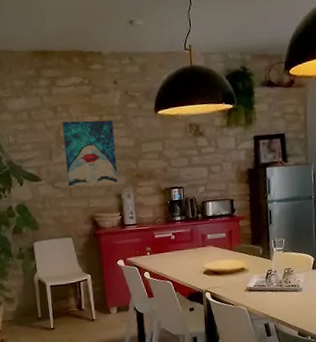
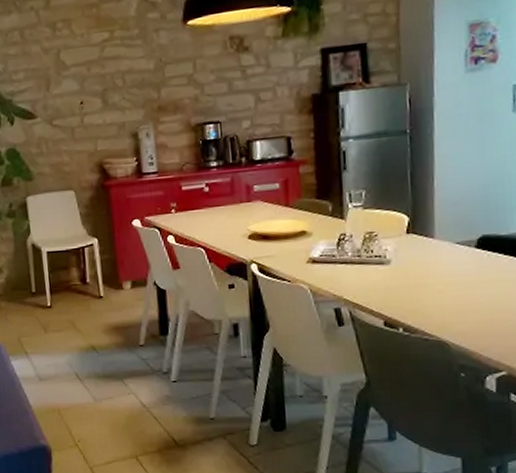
wall art: present [62,120,118,187] -> none [62,36,133,125]

